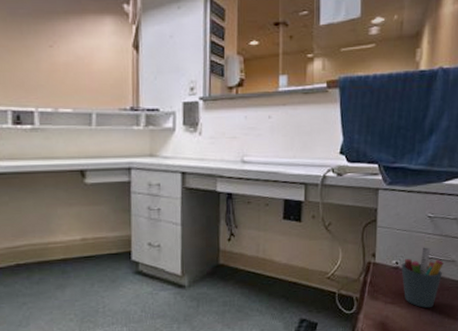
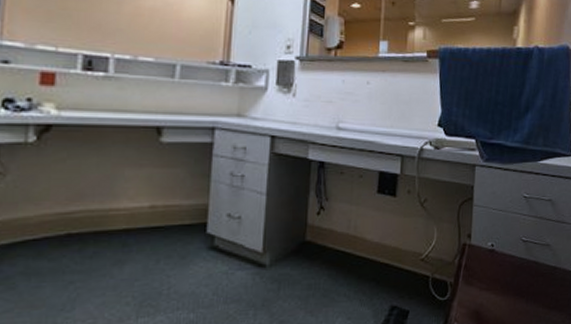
pen holder: present [401,247,444,309] -> none [496,229,538,296]

